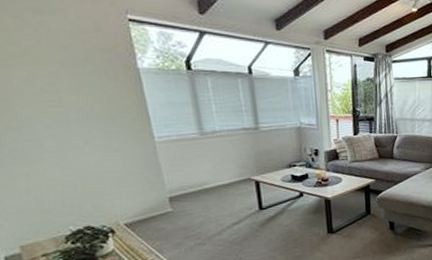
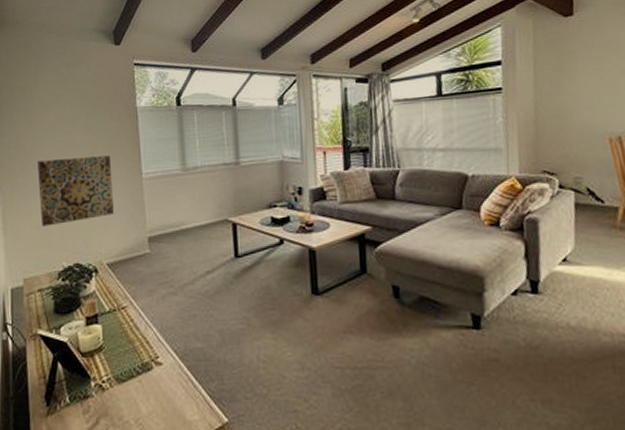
wall art: none [12,118,127,193] -> present [37,155,115,227]

